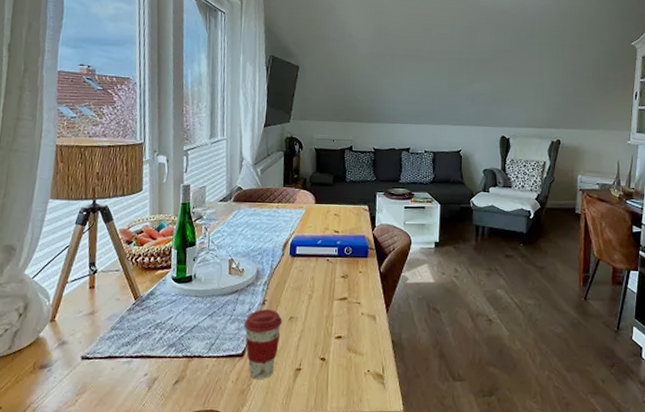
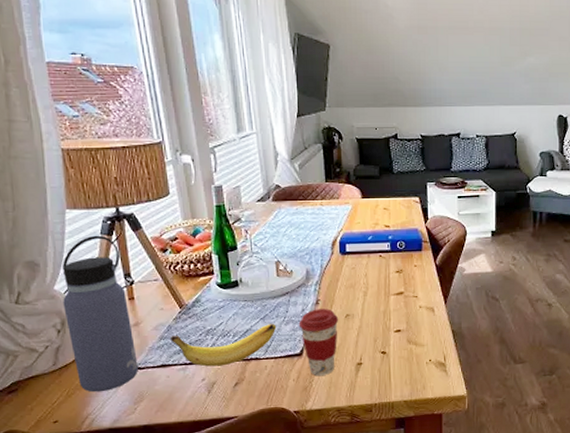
water bottle: none [28,224,90,380] -> present [62,235,138,393]
banana: none [120,321,223,362] -> present [170,324,277,367]

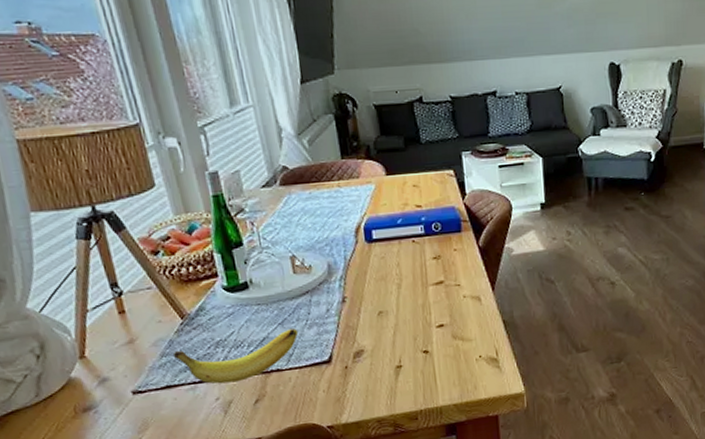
water bottle: present [62,235,138,393] -> none [33,240,139,424]
coffee cup: present [298,309,339,376] -> none [324,306,371,384]

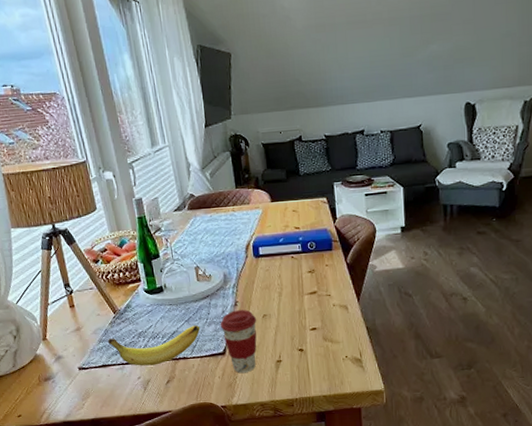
coffee cup: none [324,306,371,384] -> present [220,310,257,373]

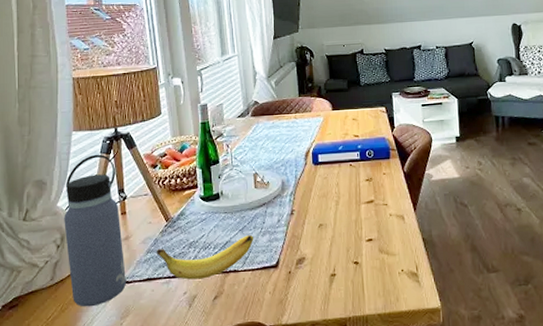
water bottle: none [12,250,83,390] -> present [64,154,126,307]
coffee cup: present [220,310,257,373] -> none [274,219,313,288]

